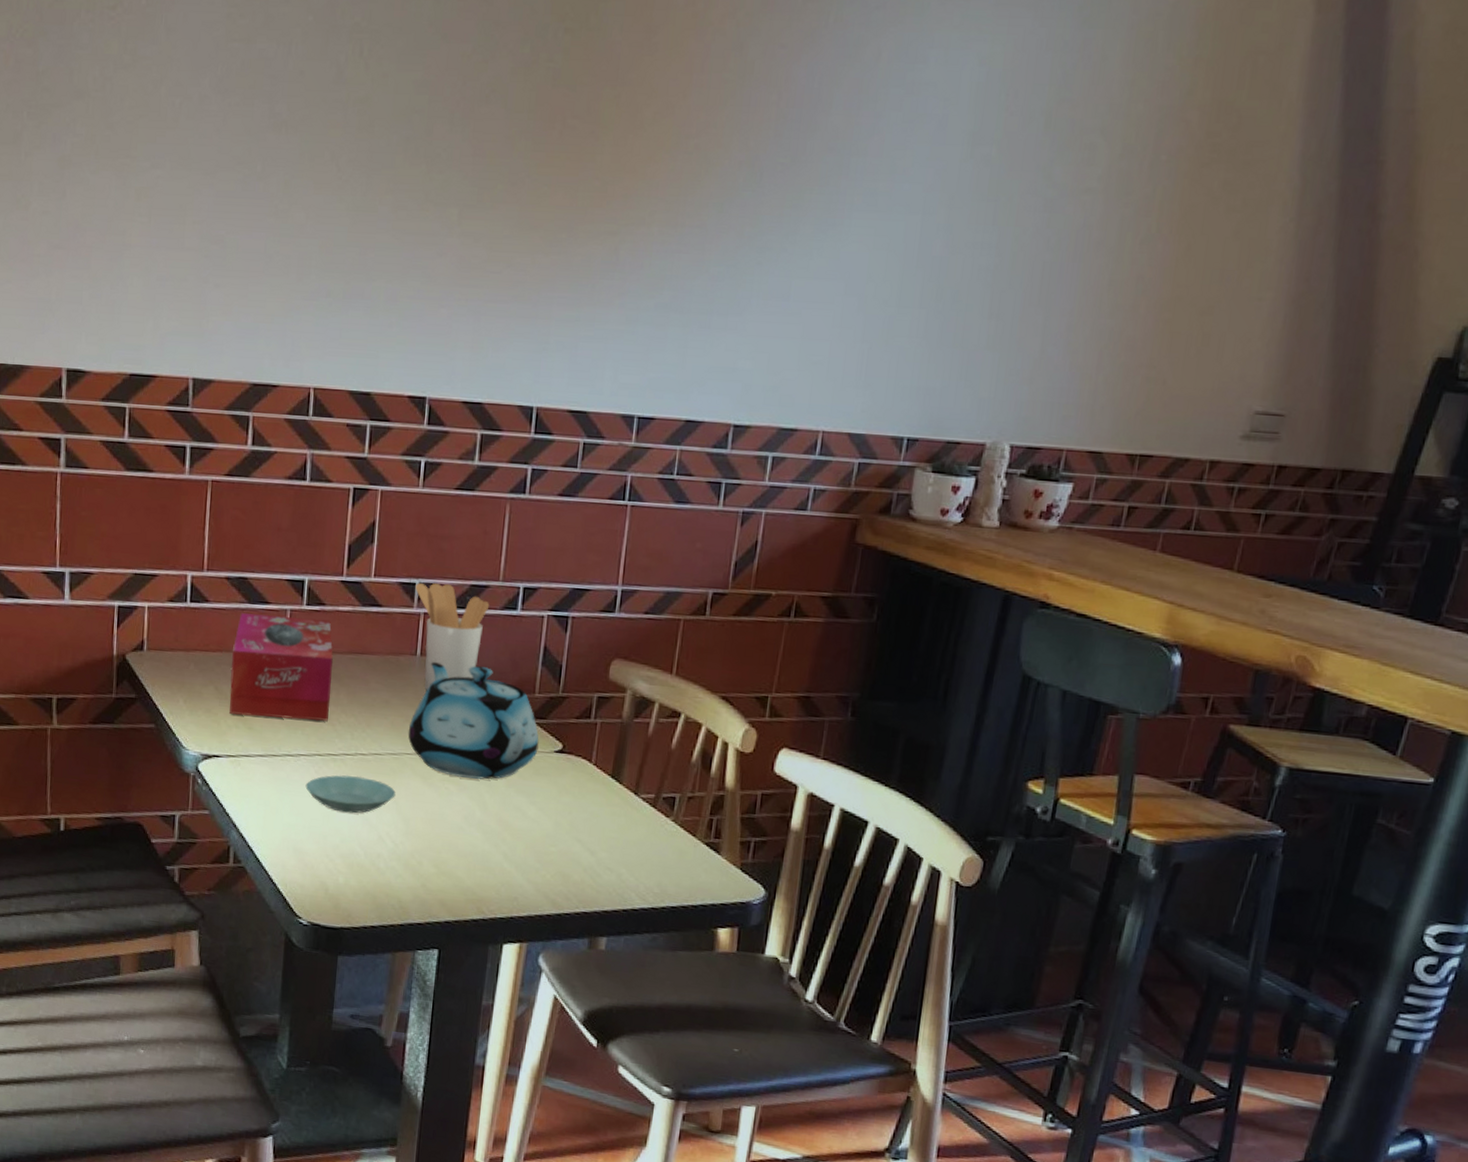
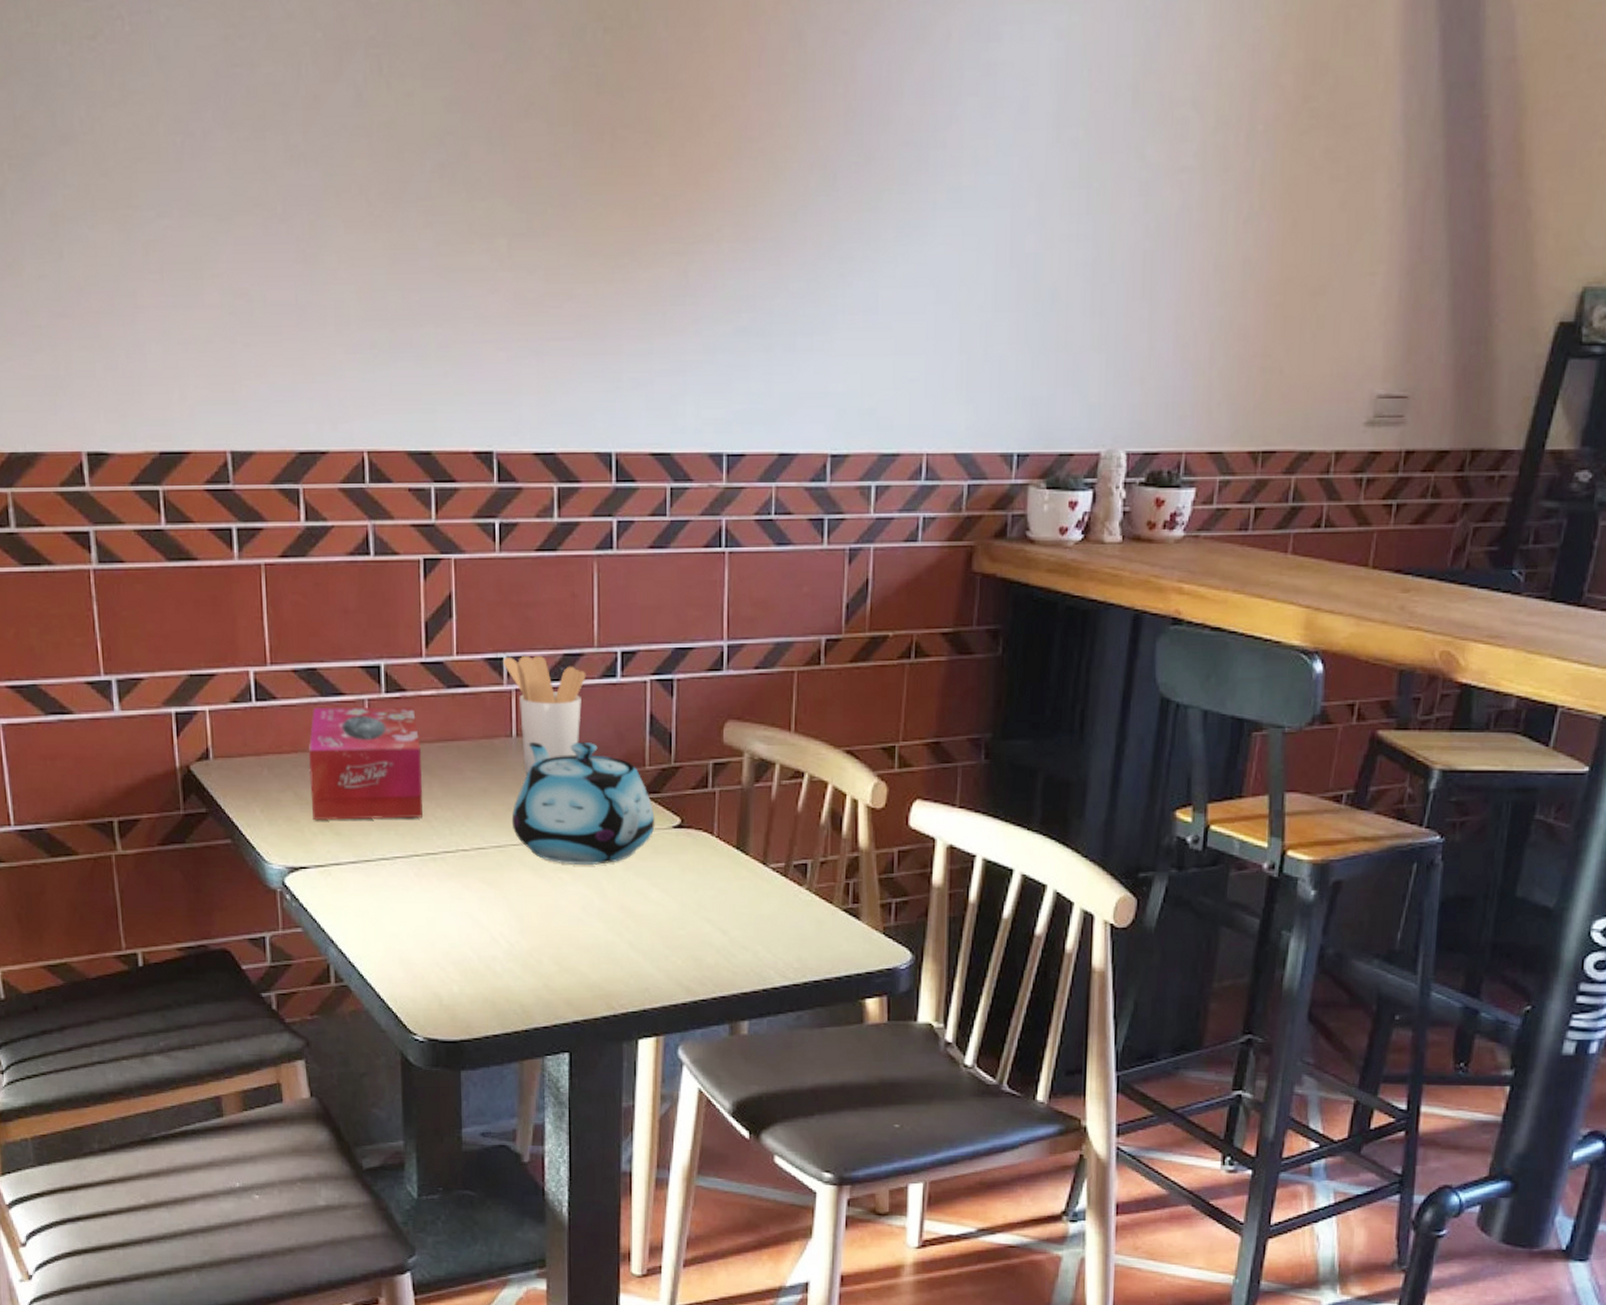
saucer: present [305,775,396,814] -> none [405,874,505,915]

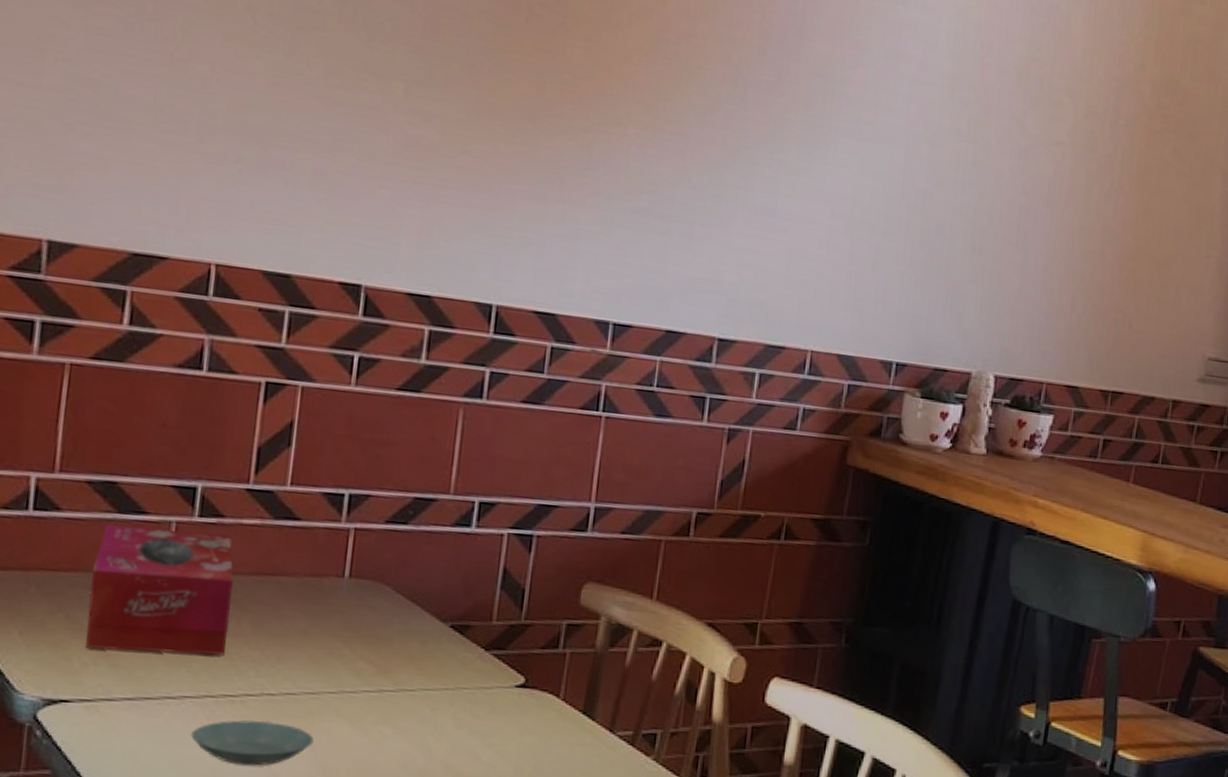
saucer: none [405,874,505,915] -> present [191,720,314,766]
utensil holder: present [503,655,586,774] -> none [344,493,438,619]
teapot: present [511,742,655,865] -> none [331,585,497,720]

